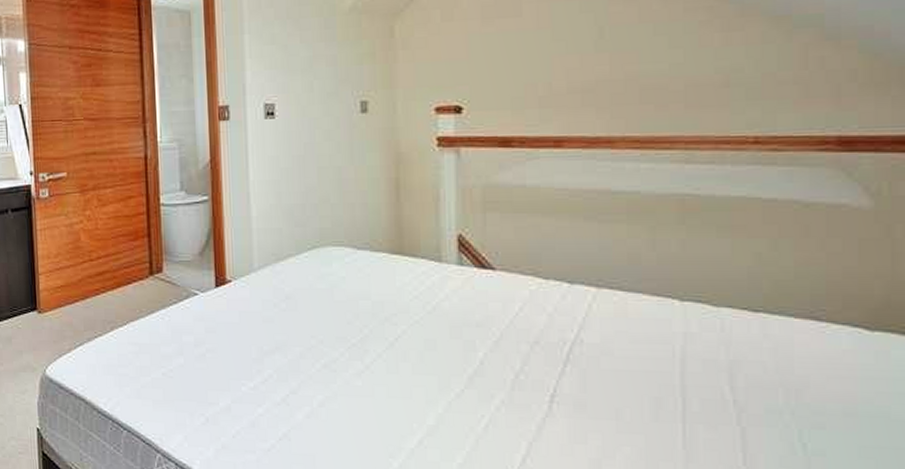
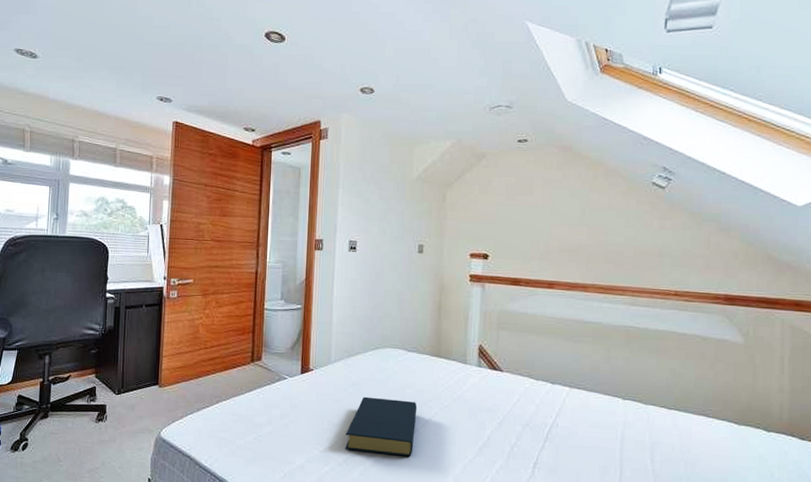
hardback book: none [282,313,377,392] -> present [345,396,417,457]

